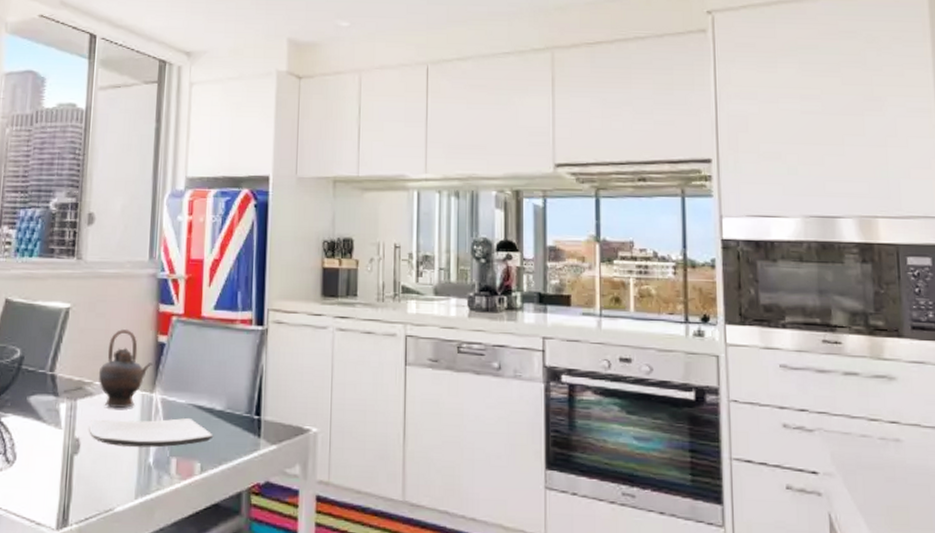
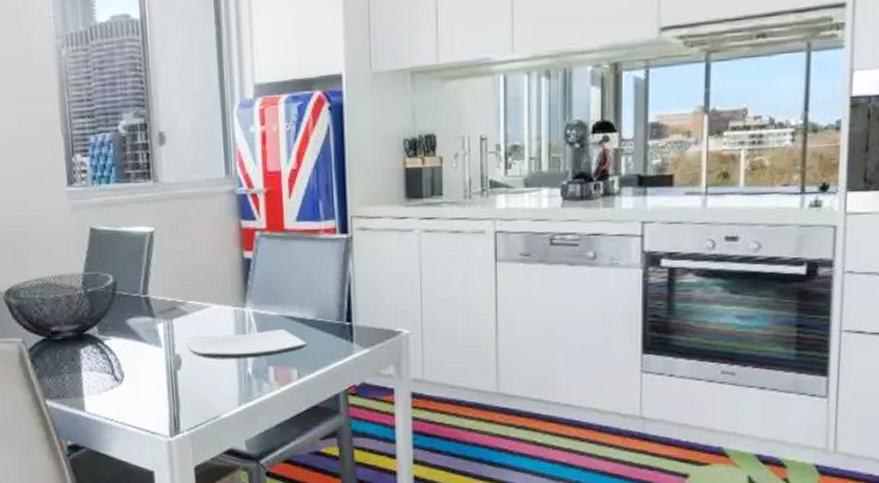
teapot: present [98,328,153,409] -> none [189,247,241,325]

